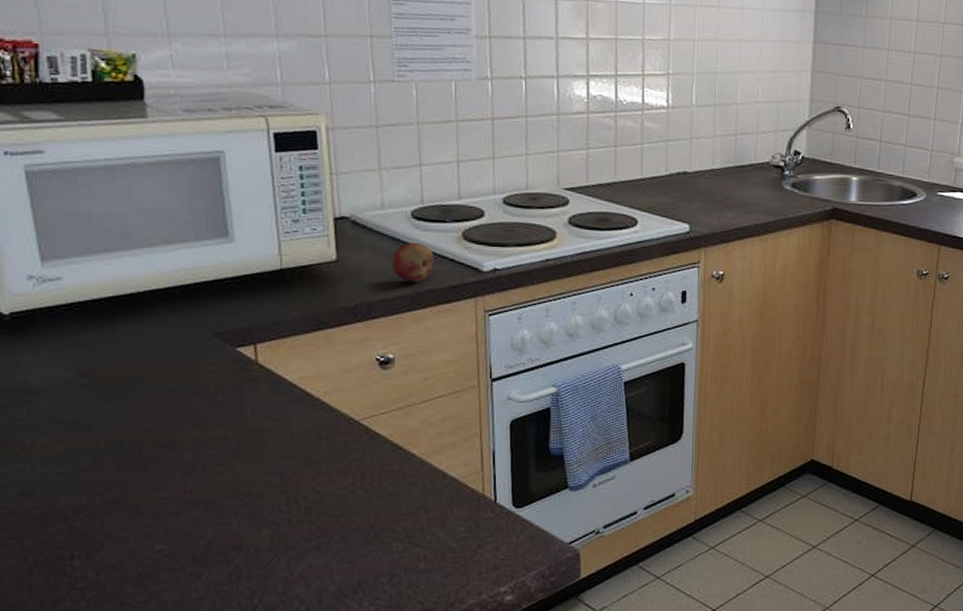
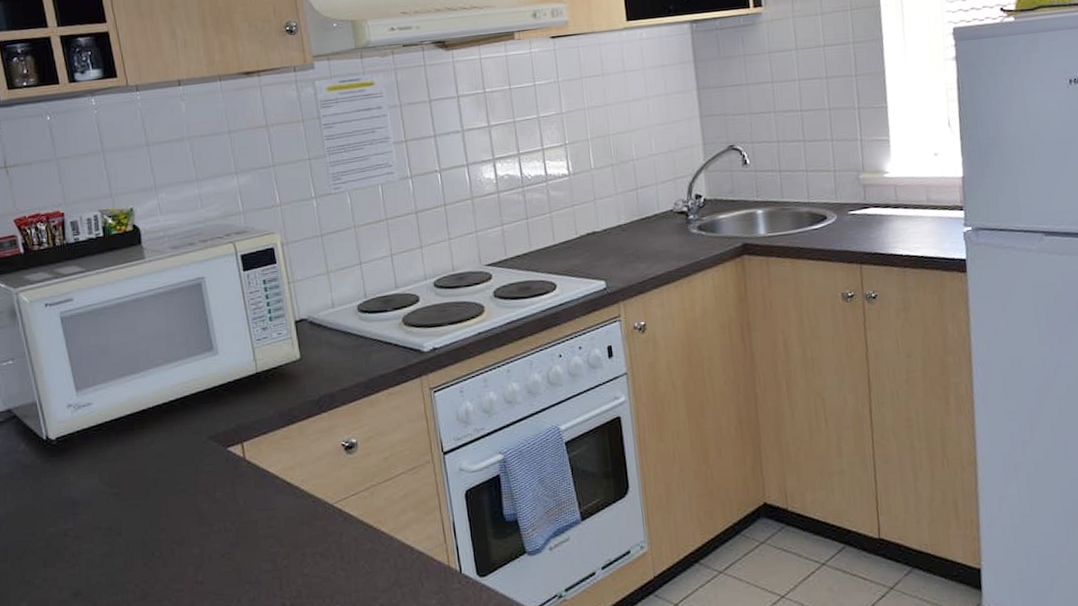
fruit: present [392,243,434,282] -> none [345,333,381,370]

